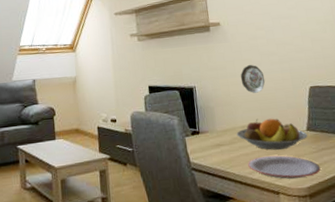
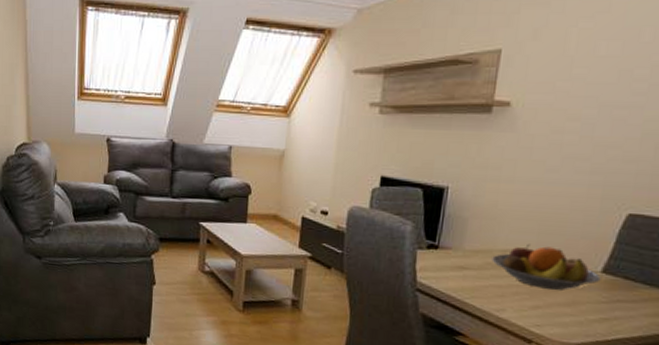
decorative plate: present [240,64,266,93] -> none [520,168,559,210]
plate: present [247,155,321,179] -> none [496,292,606,331]

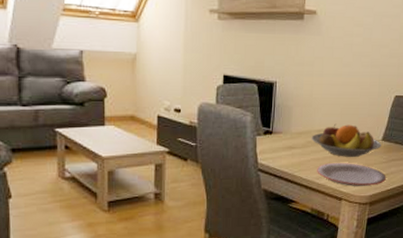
plate: none [496,292,606,331] -> present [316,162,386,186]

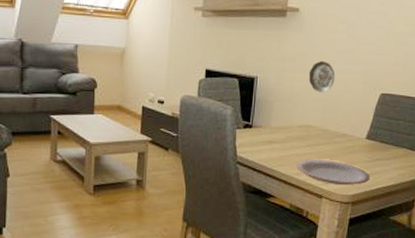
fruit bowl: present [311,123,382,157] -> none [291,120,366,154]
decorative plate: none [327,64,352,96] -> present [308,60,335,93]

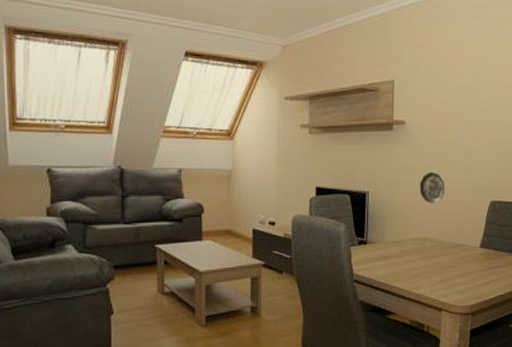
plate: present [295,158,370,185] -> none [413,271,487,296]

